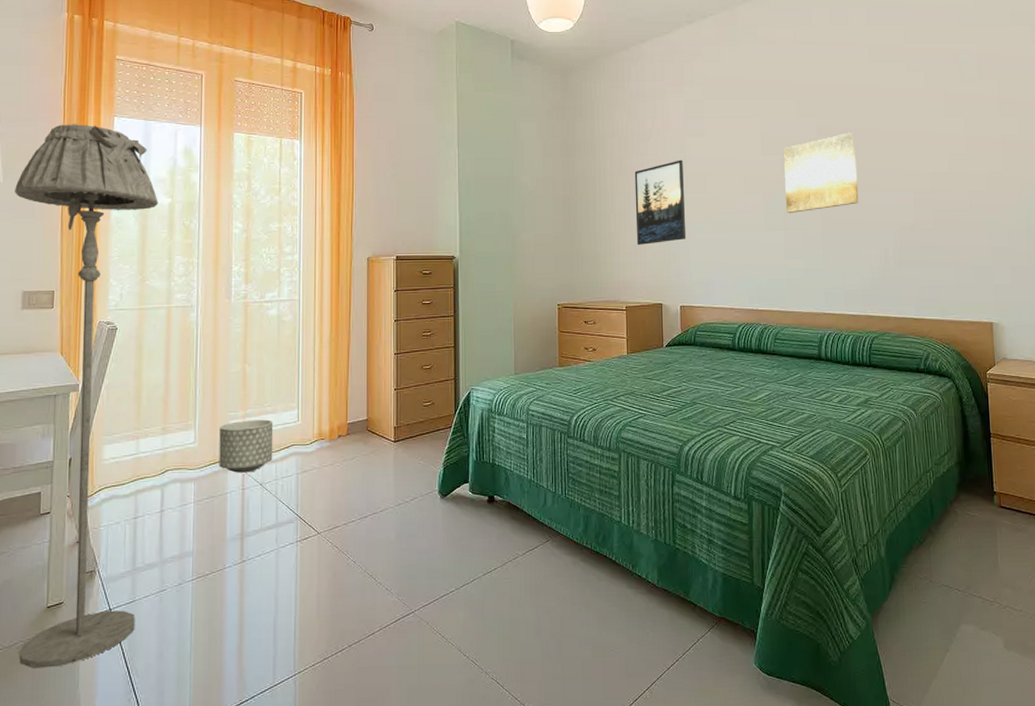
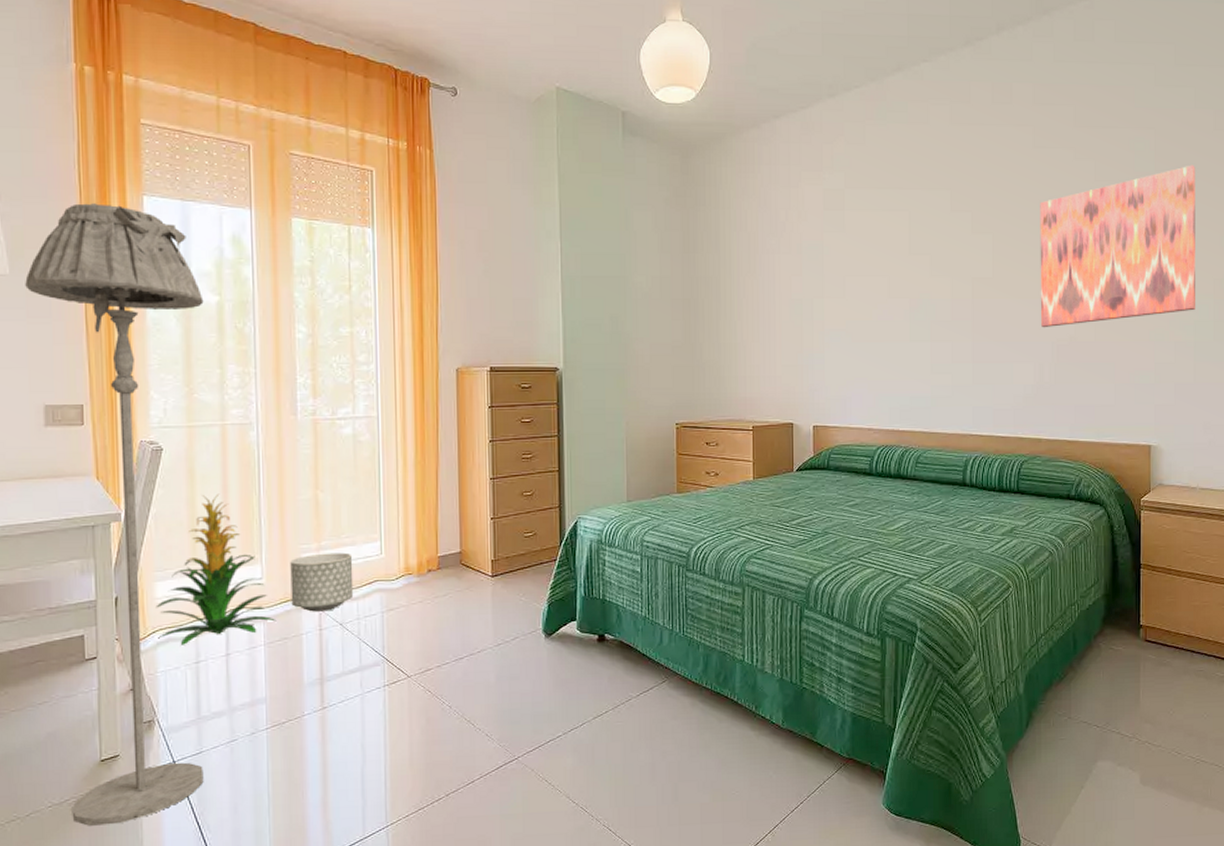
indoor plant: none [103,367,205,502] -> present [155,493,277,645]
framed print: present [634,160,687,245] -> none [764,259,822,356]
wall art: present [783,132,859,213] -> none [932,230,1014,322]
wall art: none [877,73,1026,218] -> present [1040,165,1195,328]

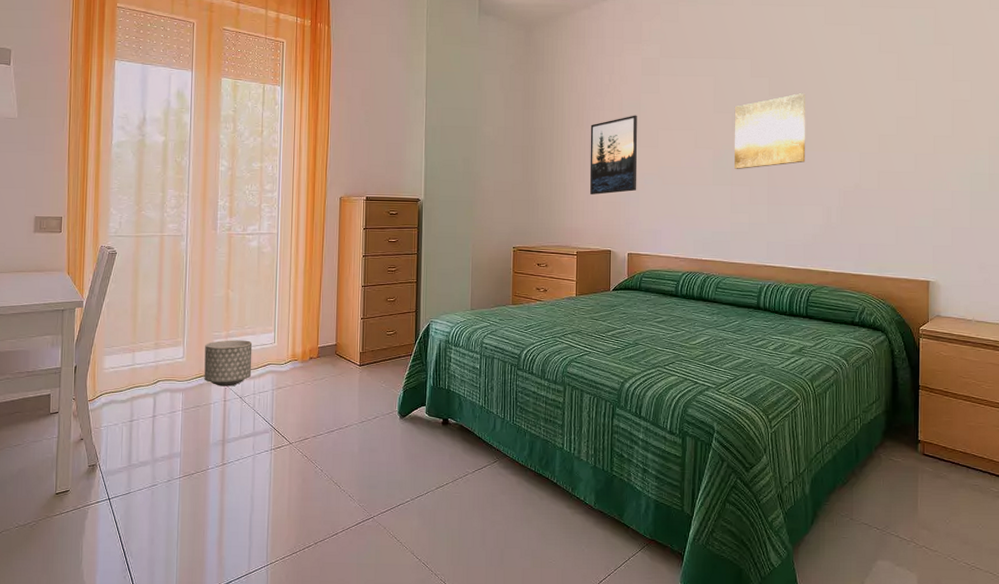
floor lamp: present [25,203,204,826] -> none [28,66,154,545]
indoor plant: present [155,493,277,645] -> none [103,289,192,407]
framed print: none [764,259,822,356] -> present [589,115,638,195]
wall art: none [932,230,1014,322] -> present [734,93,806,169]
wall art: present [1040,165,1195,328] -> none [829,39,972,177]

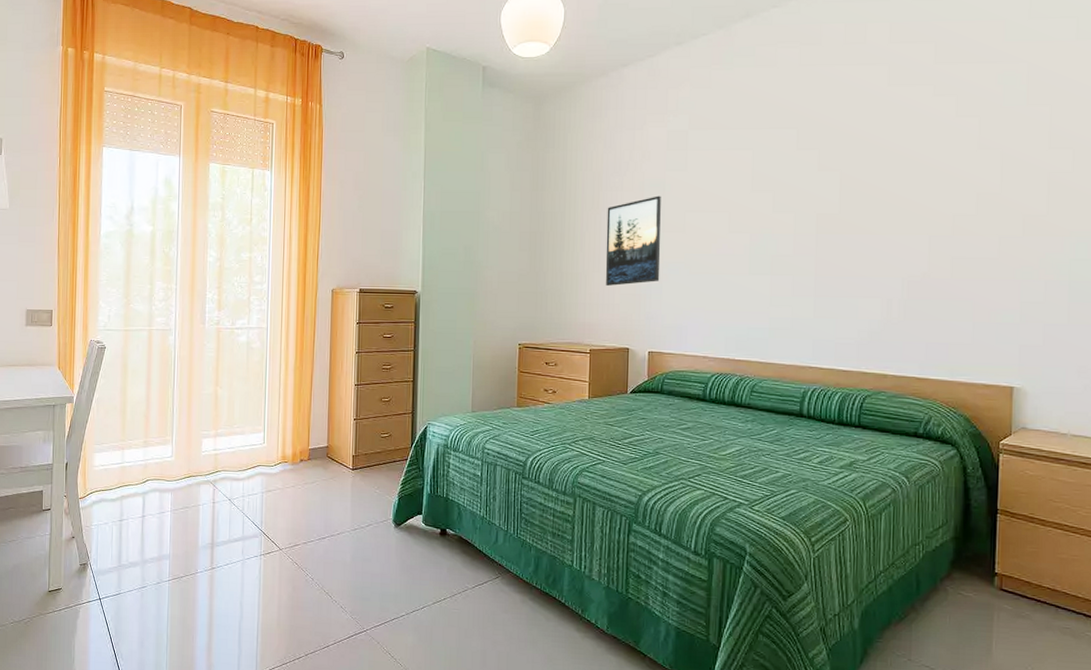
planter: present [204,340,253,387] -> none [193,439,242,488]
wall art: present [734,93,806,169] -> none [775,167,863,256]

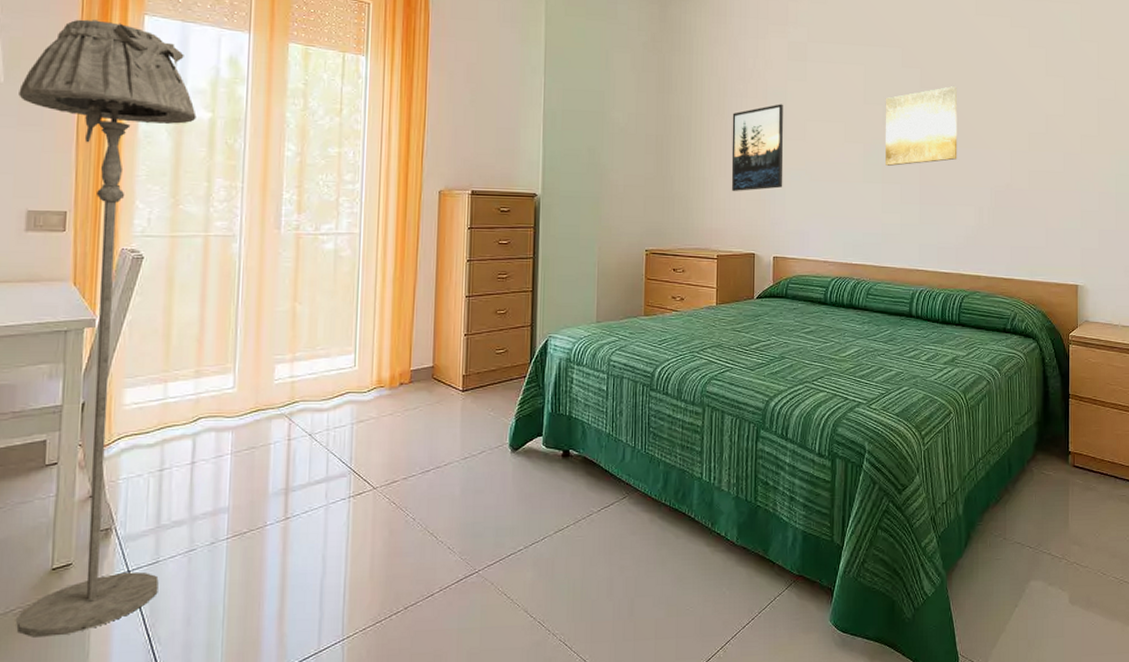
floor lamp: none [19,154,141,644] -> present [16,19,197,637]
wall art: none [775,167,863,256] -> present [885,86,958,166]

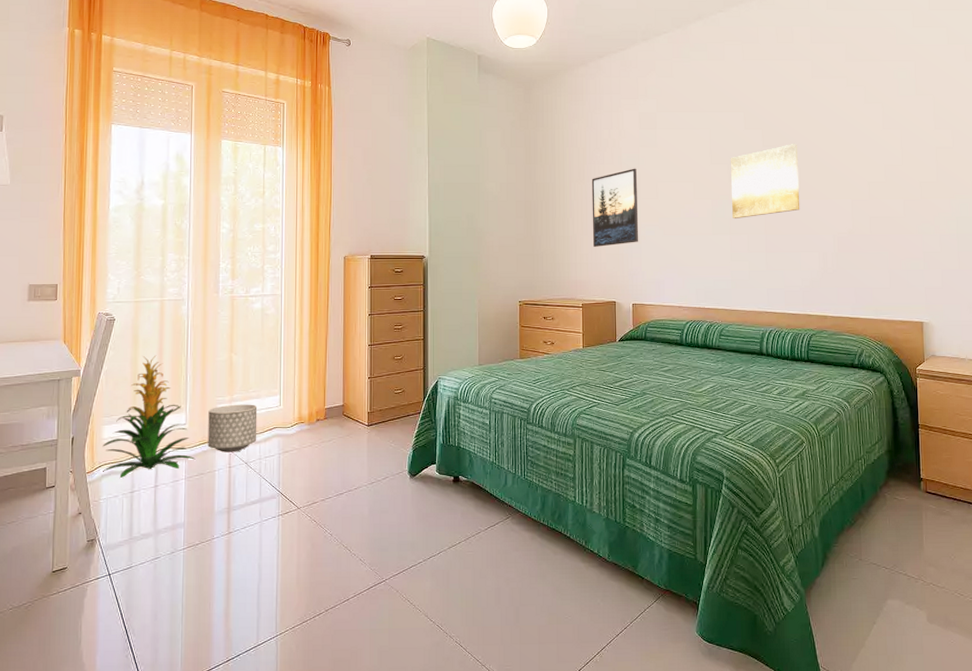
floor lamp: present [16,19,197,637] -> none [21,131,152,626]
indoor plant: none [123,303,245,452] -> present [102,355,196,478]
planter: none [261,364,326,422] -> present [208,404,258,452]

